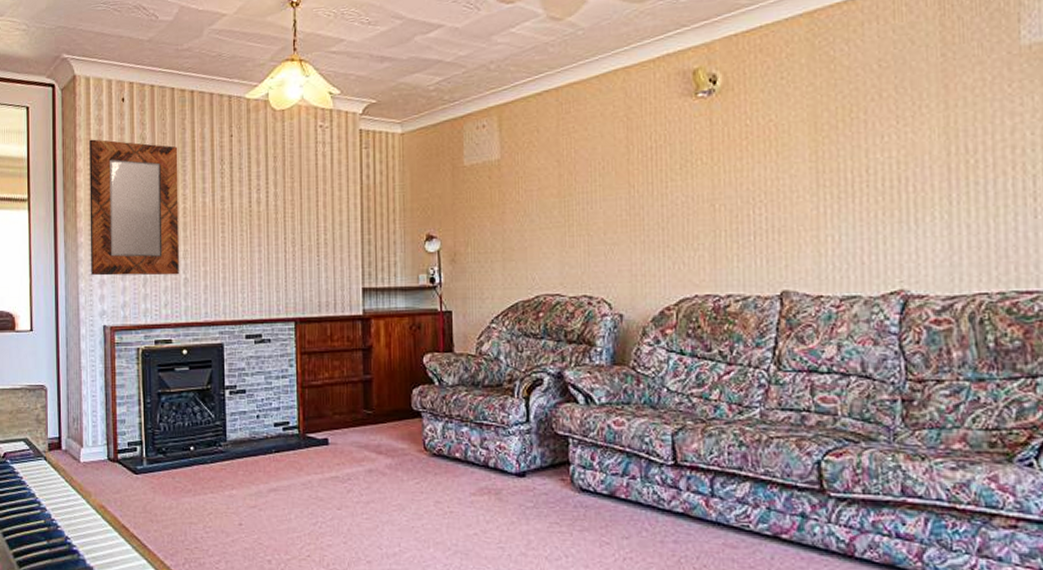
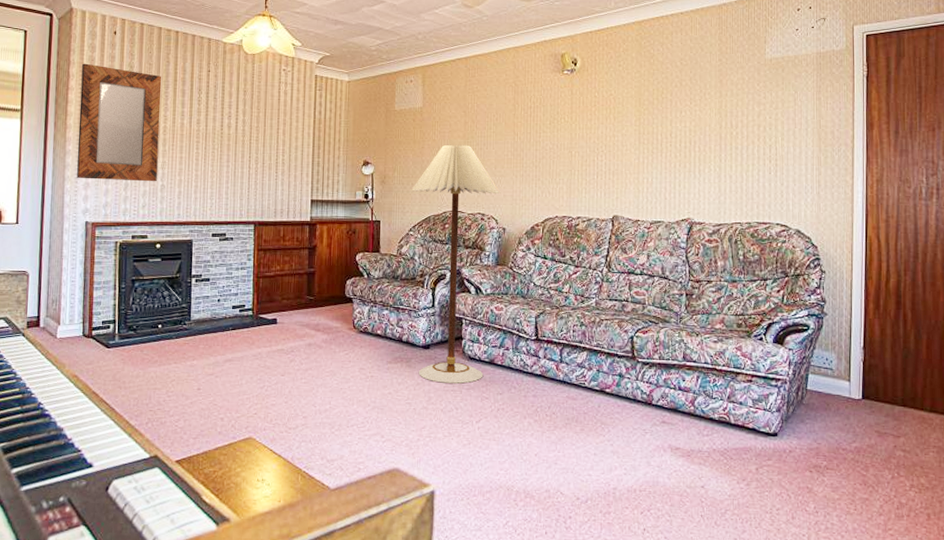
floor lamp: none [489,205,614,523] -> present [410,144,501,384]

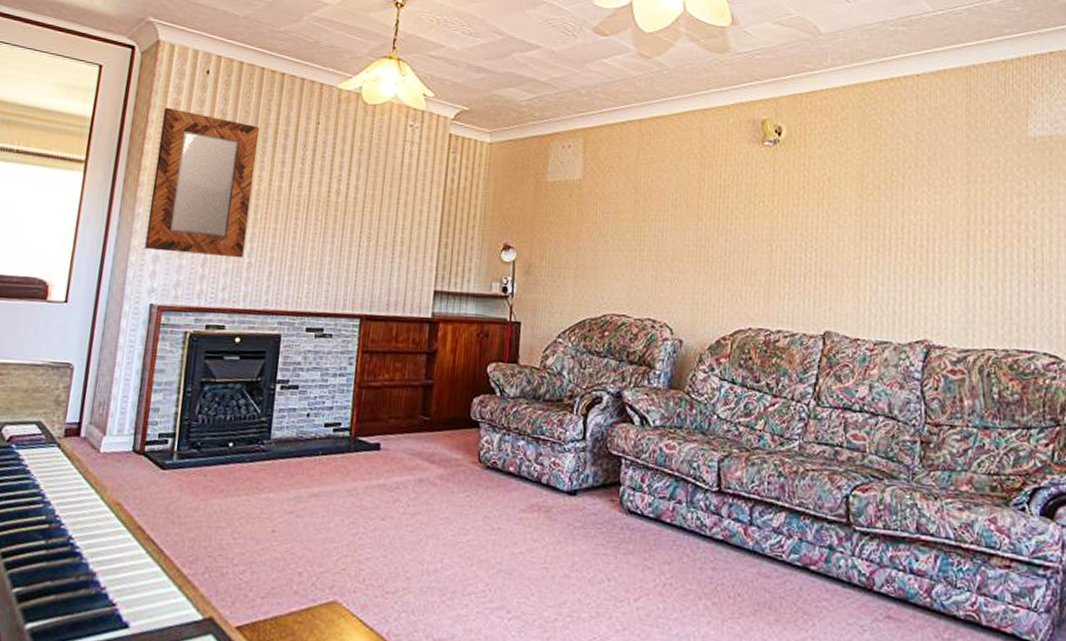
floor lamp: present [410,144,501,384] -> none [560,228,678,546]

